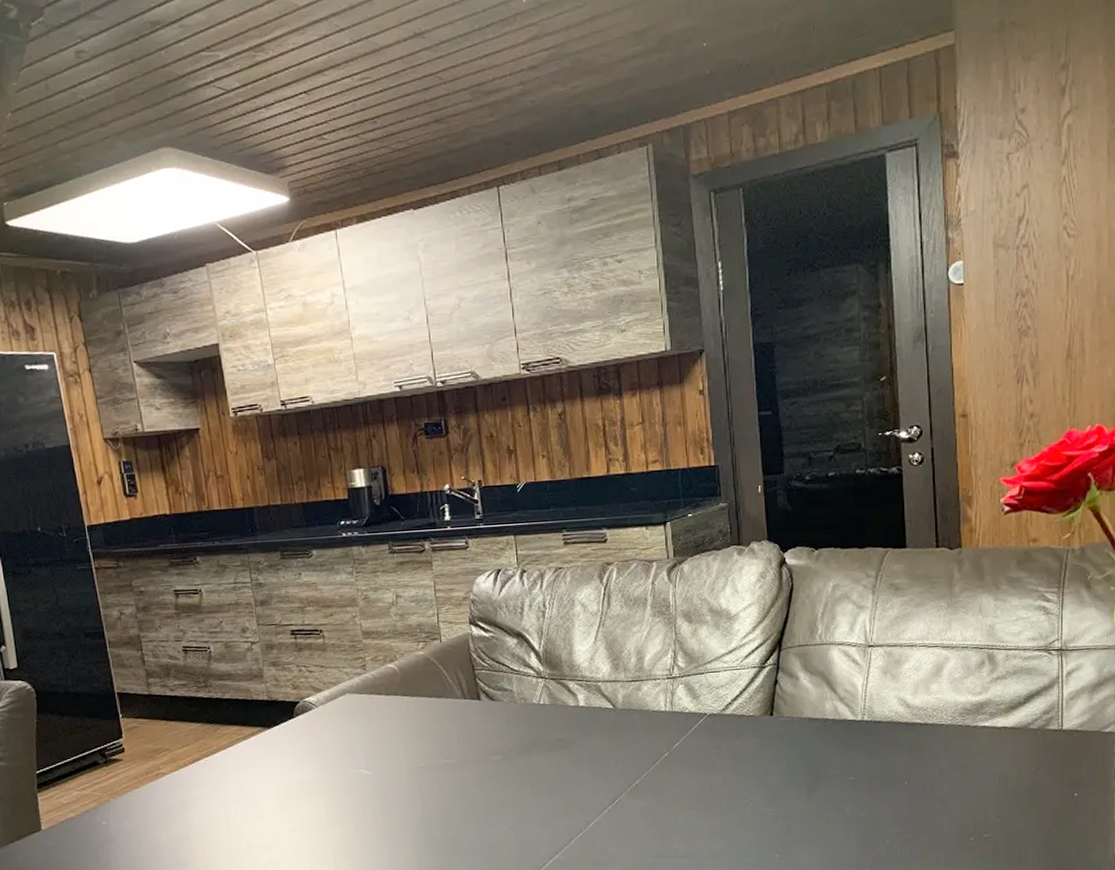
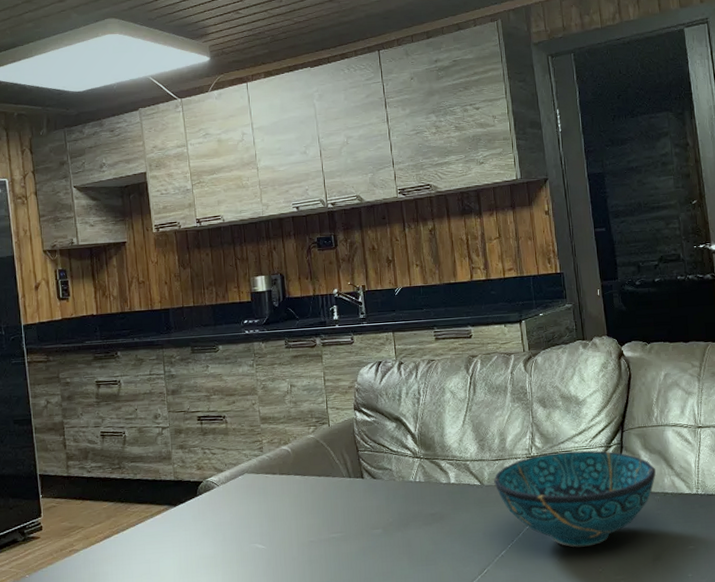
decorative bowl: none [629,671,817,777] -> present [494,450,656,547]

